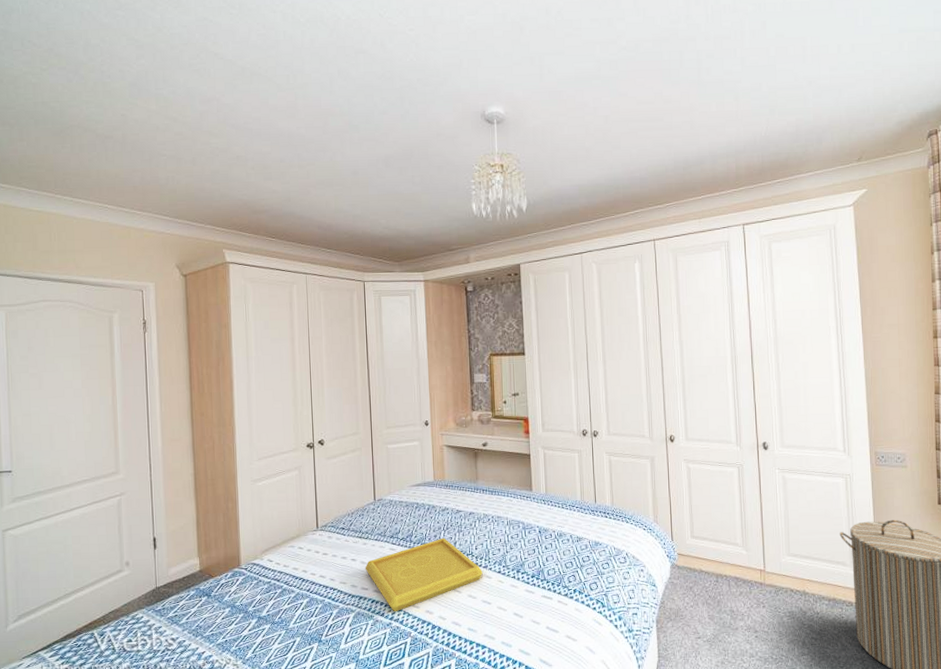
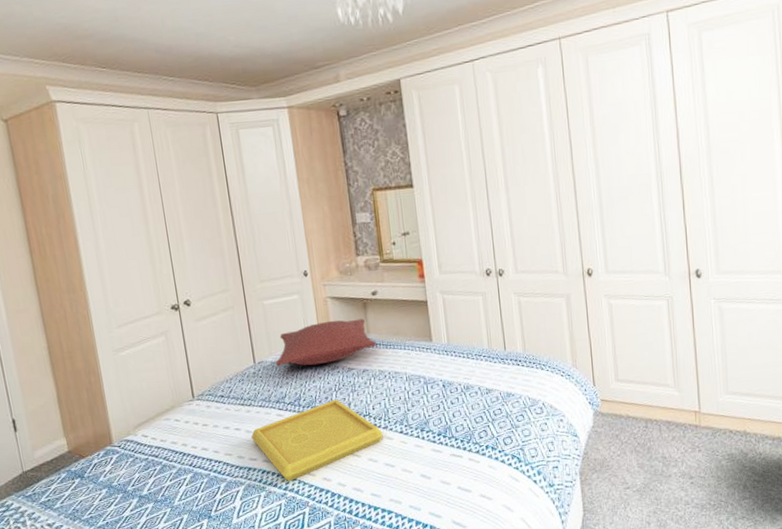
pillow: none [393,466,483,506] -> present [275,318,376,367]

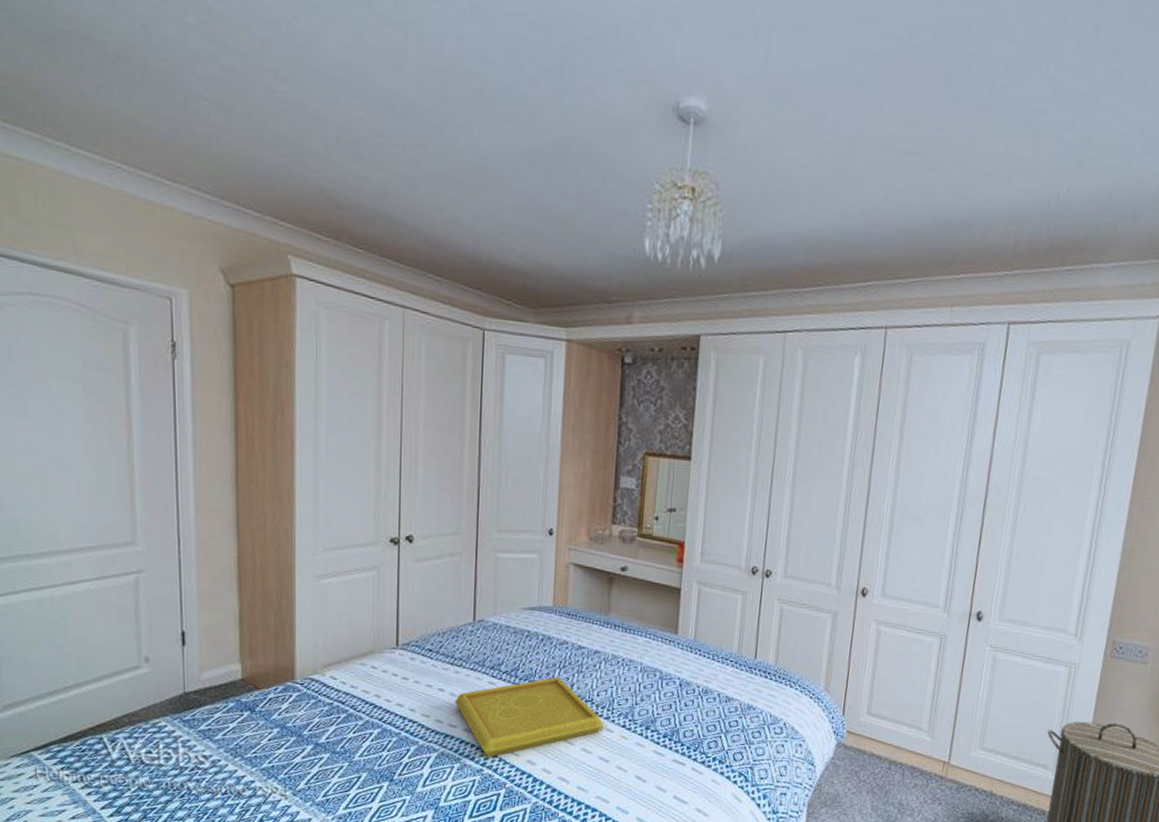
pillow: present [275,318,376,367] -> none [498,589,615,636]

